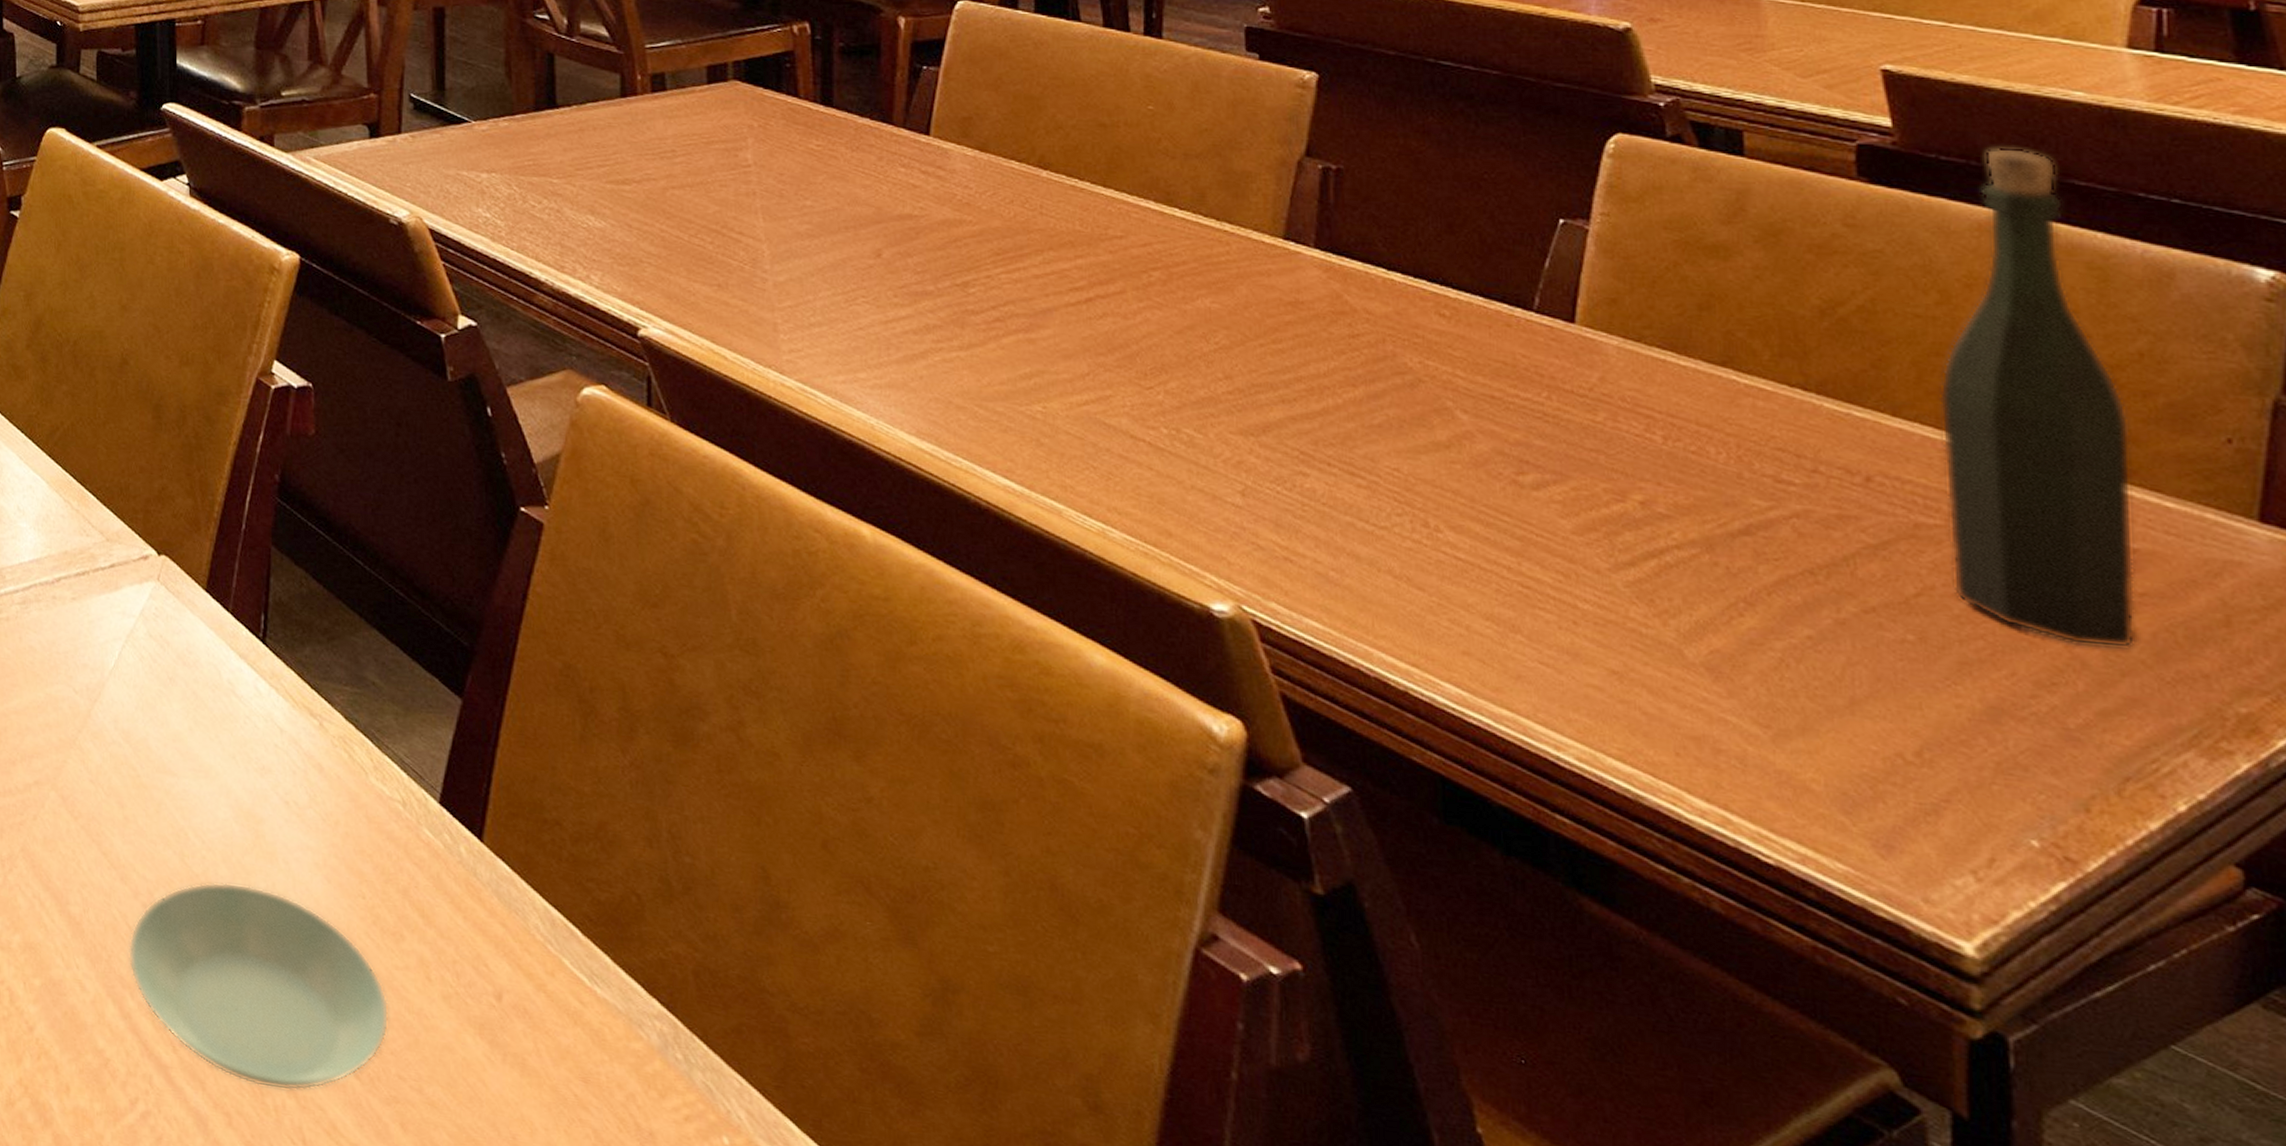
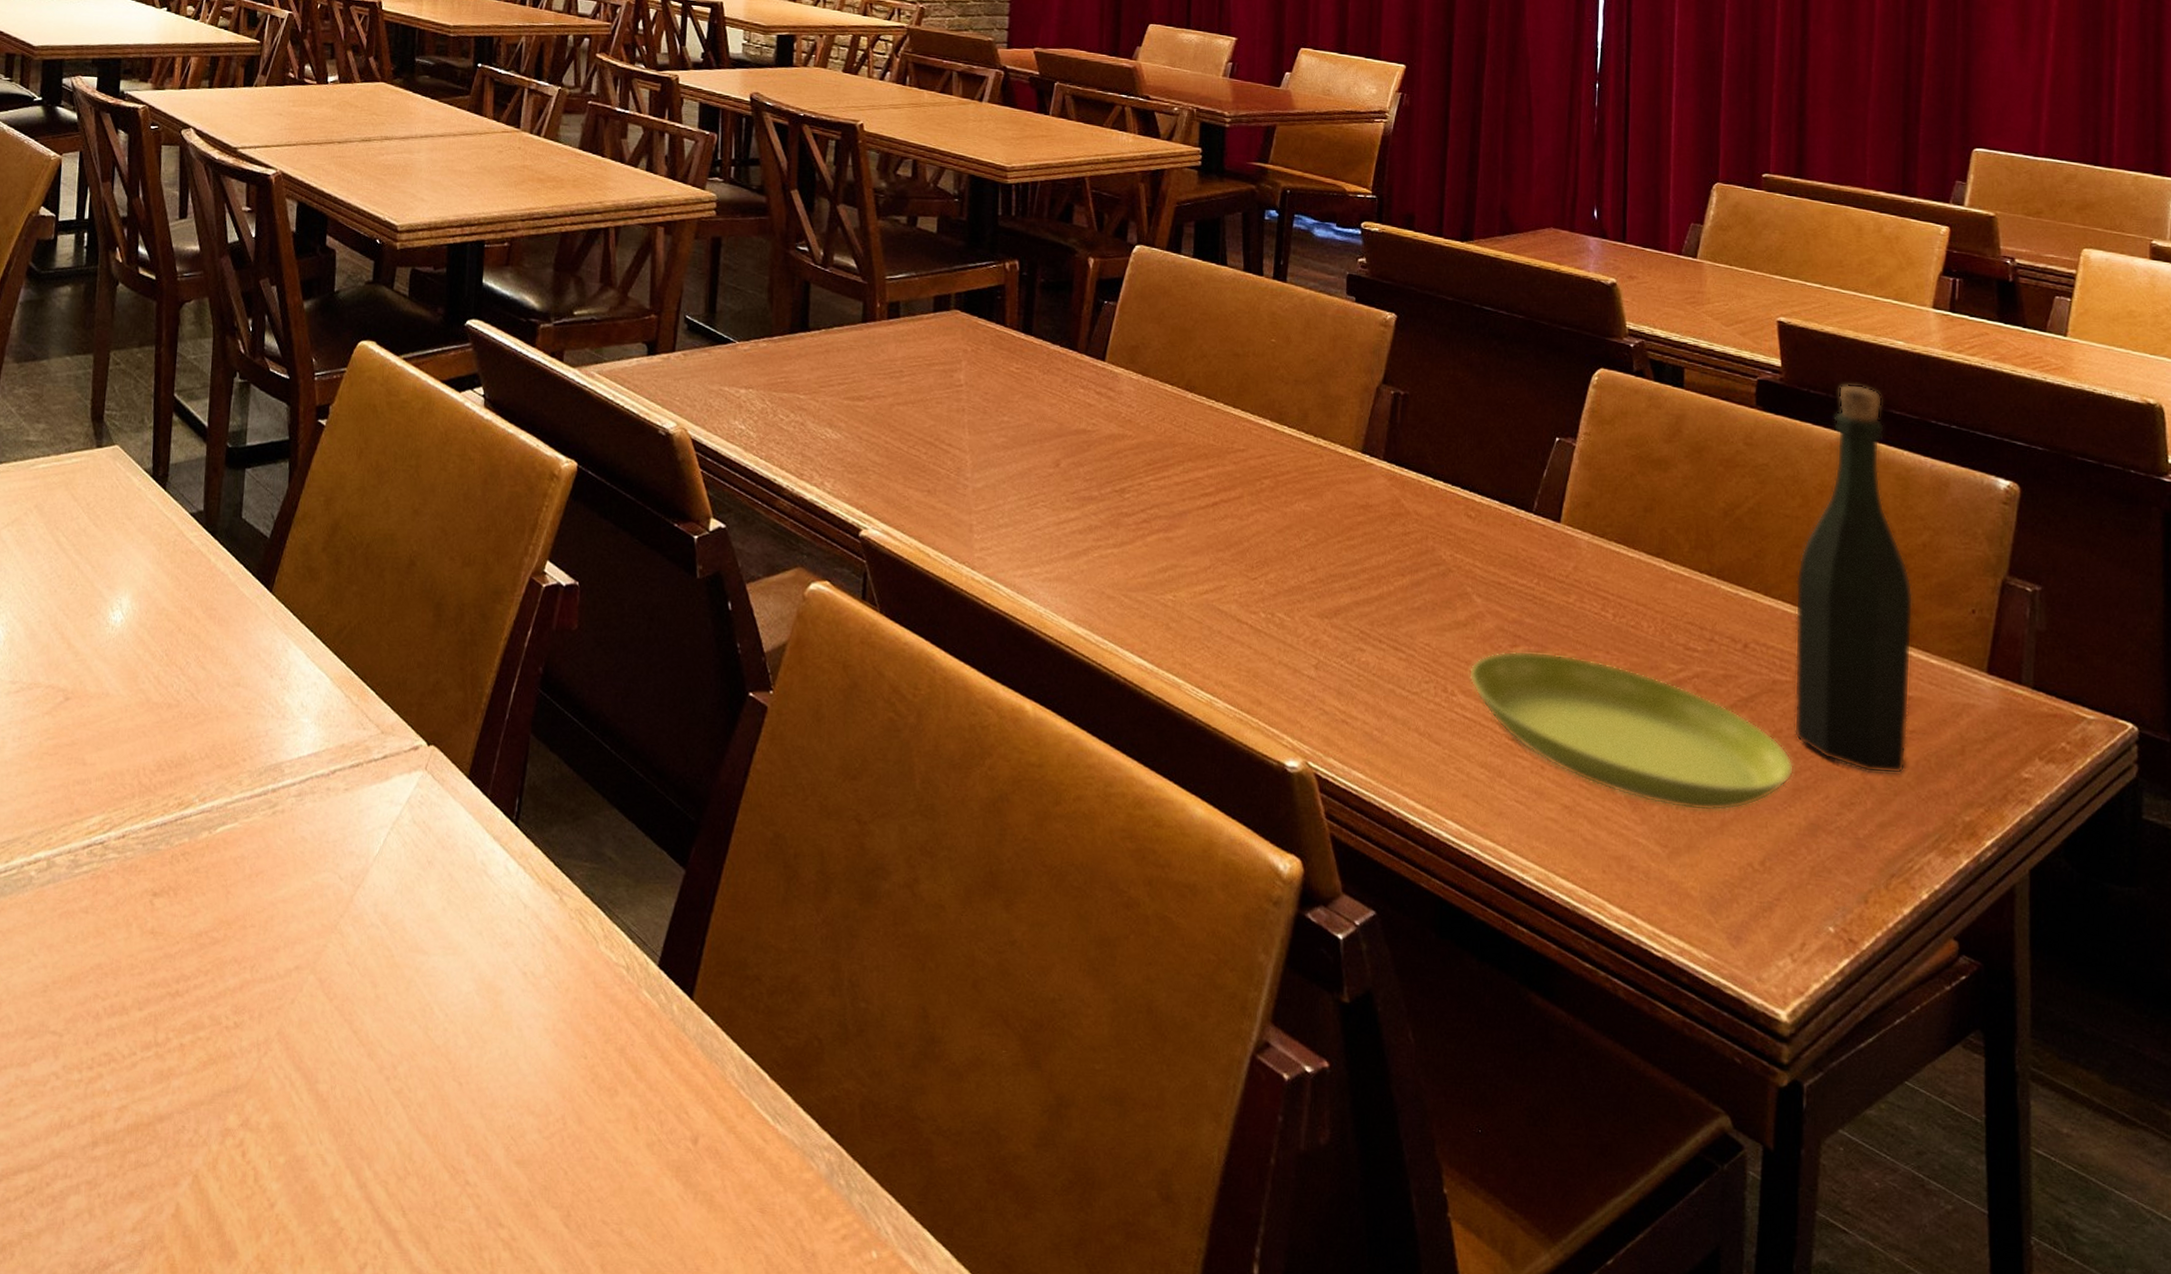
saucer: present [127,882,389,1091] -> none [368,1051,600,1244]
saucer: none [1457,478,1959,686] -> present [1468,650,1795,811]

